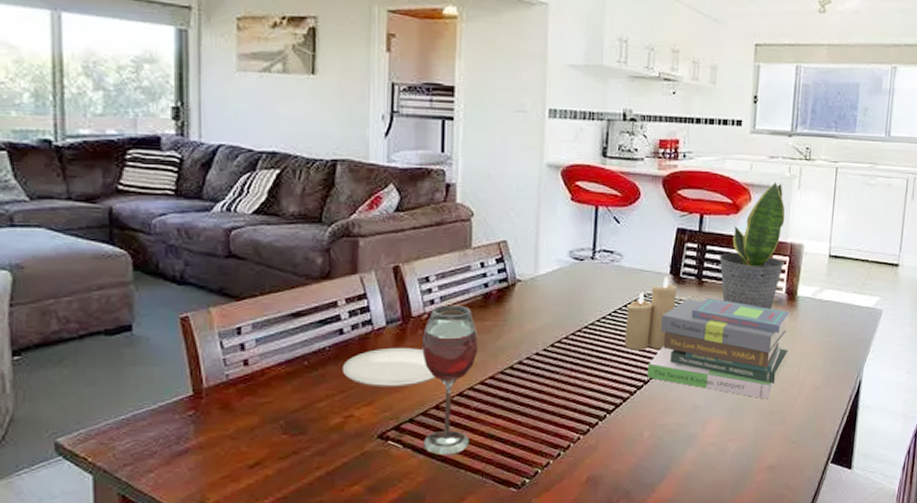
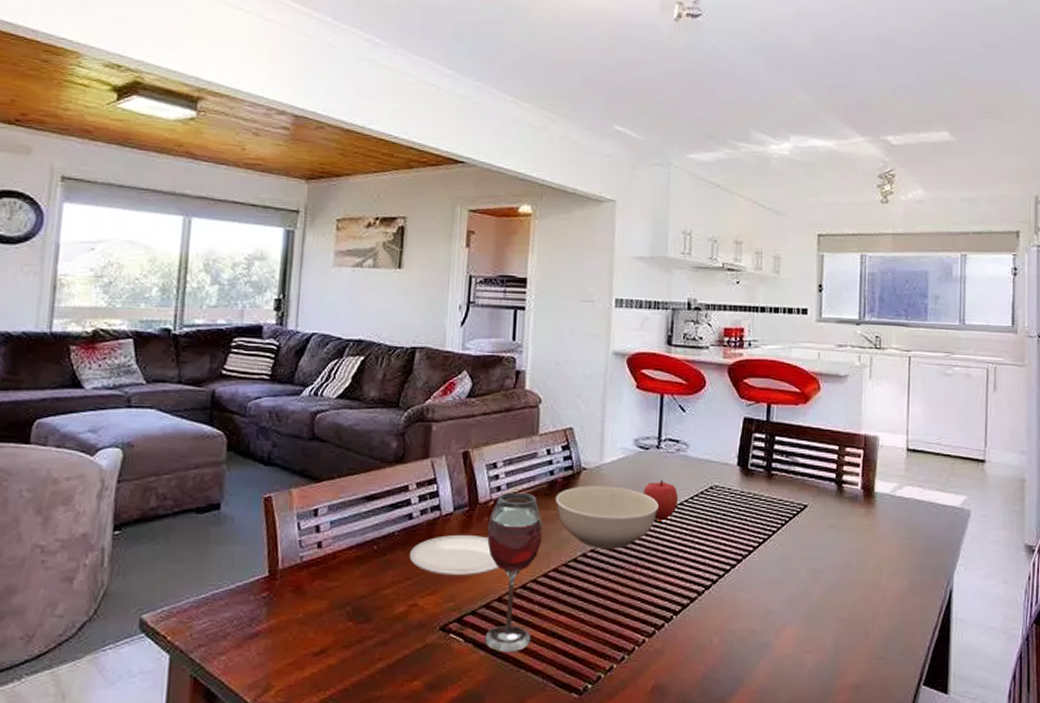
bowl: none [491,297,593,357] -> present [555,485,659,550]
fruit: none [578,289,613,329] -> present [643,480,679,521]
candle: present [624,276,677,350] -> none [691,468,745,546]
books: present [647,297,790,399] -> none [715,491,868,607]
potted plant: present [719,181,785,310] -> none [789,370,859,507]

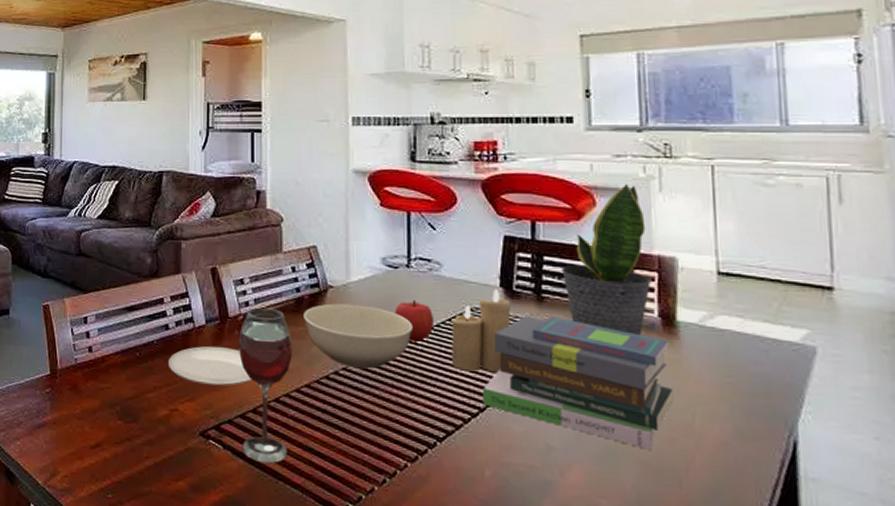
candle: none [691,468,745,546] -> present [451,289,511,373]
books: none [715,491,868,607] -> present [482,316,674,450]
potted plant: none [789,370,859,507] -> present [561,183,652,336]

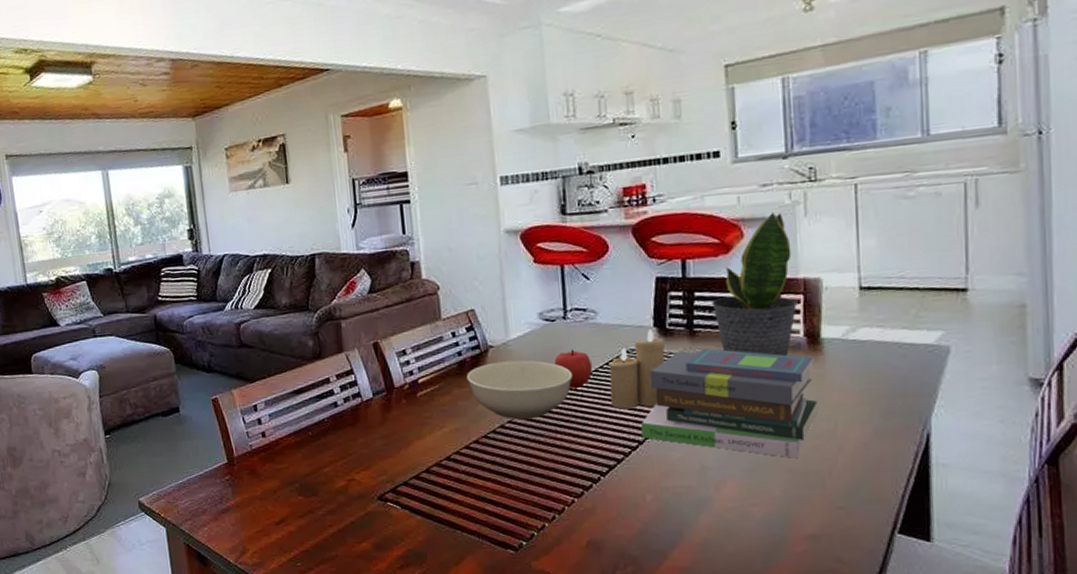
plate: present [167,346,252,387] -> none [340,416,423,454]
wineglass: present [239,307,292,464] -> none [406,374,462,517]

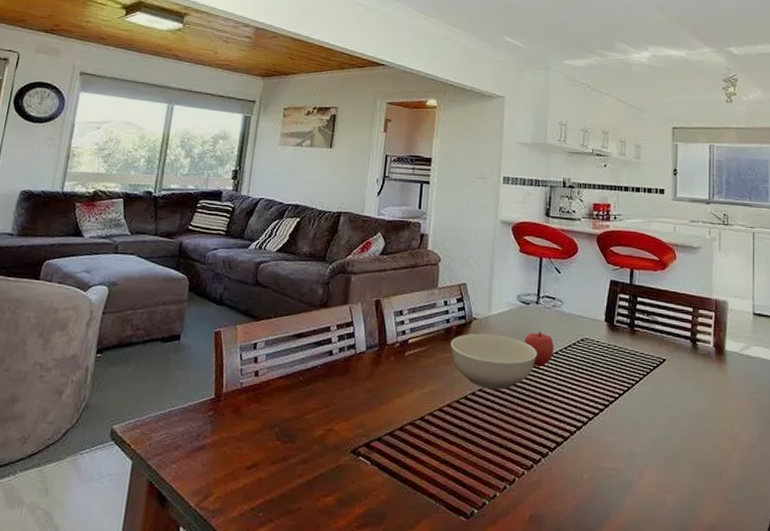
candle: present [608,329,666,409] -> none [564,323,611,392]
books: present [640,348,819,459] -> none [585,345,720,453]
potted plant: present [712,211,798,357] -> none [649,242,711,362]

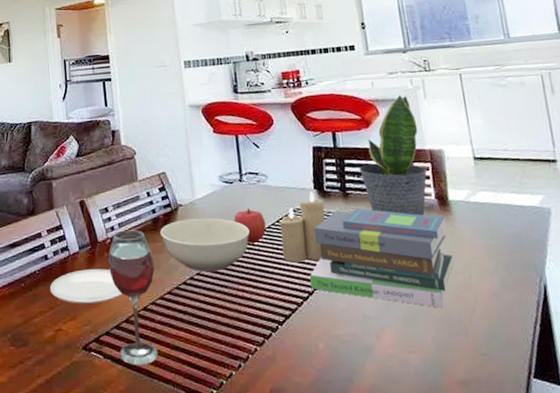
plate: none [328,370,402,407] -> present [49,269,123,304]
wineglass: none [388,336,439,477] -> present [108,229,159,366]
candle: none [564,323,611,392] -> present [279,191,326,263]
books: none [585,345,720,453] -> present [309,208,455,308]
potted plant: none [649,242,711,362] -> present [359,94,428,216]

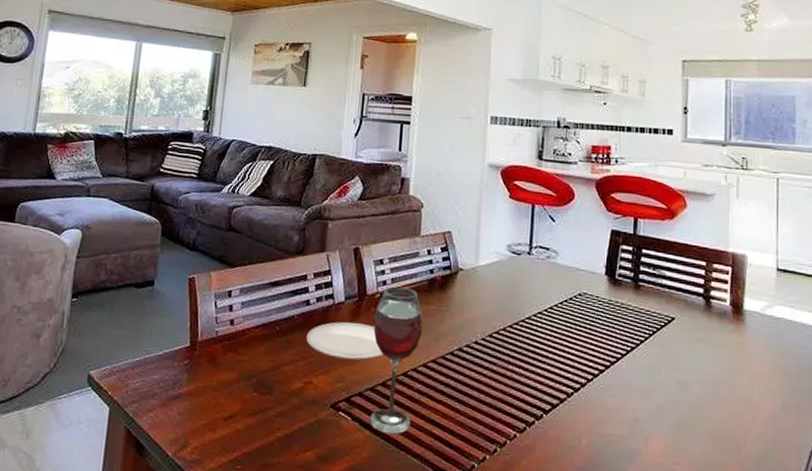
bowl: present [160,217,250,273] -> none [435,285,530,347]
fruit: present [233,208,267,244] -> none [515,284,549,323]
candle: present [279,191,326,263] -> none [560,277,613,352]
books: present [309,208,455,308] -> none [584,301,738,422]
potted plant: present [359,94,428,216] -> none [656,189,727,322]

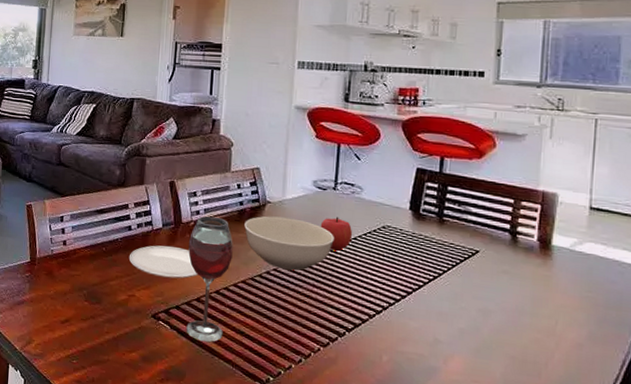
bowl: none [435,285,530,347] -> present [244,216,334,271]
fruit: none [515,284,549,323] -> present [320,216,353,252]

